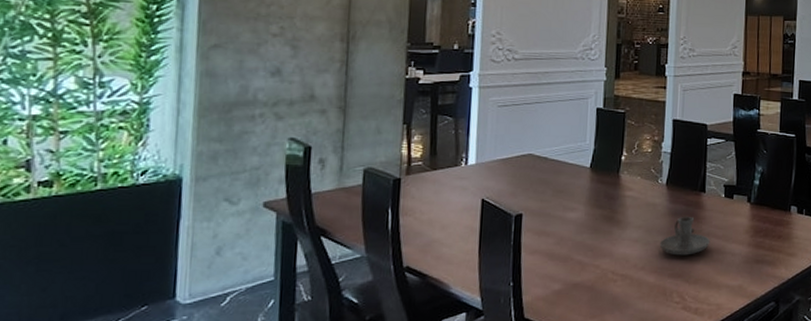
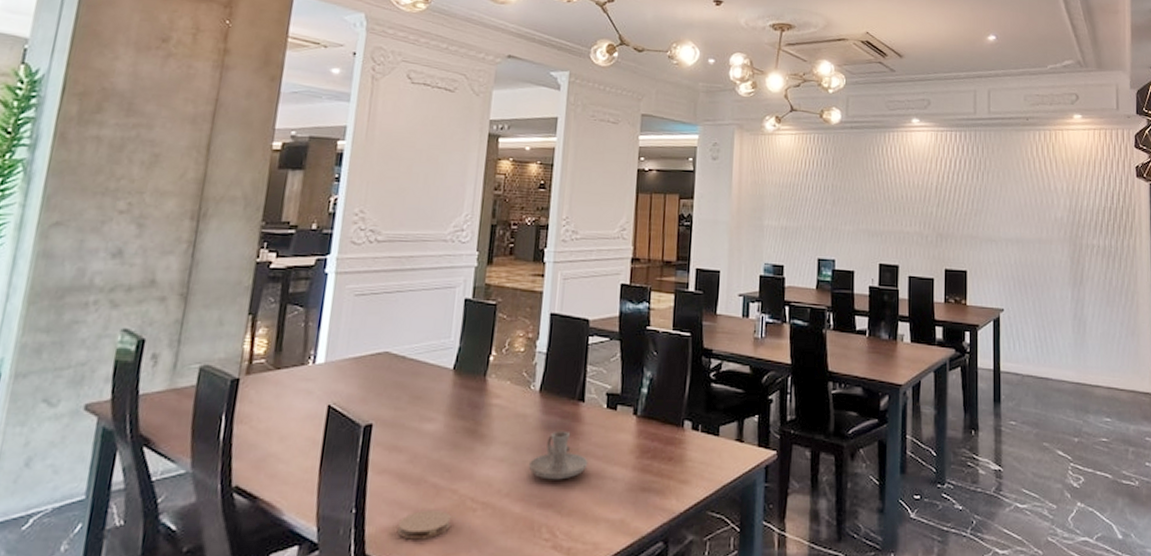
coaster: none [550,281,595,305] -> present [397,509,451,540]

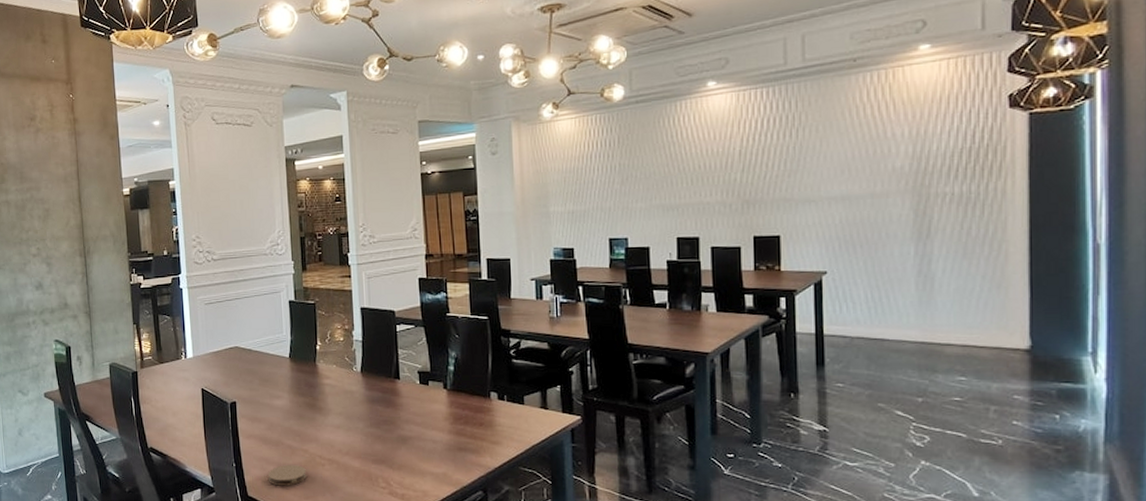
candle holder: present [528,430,588,480] -> none [360,403,410,442]

